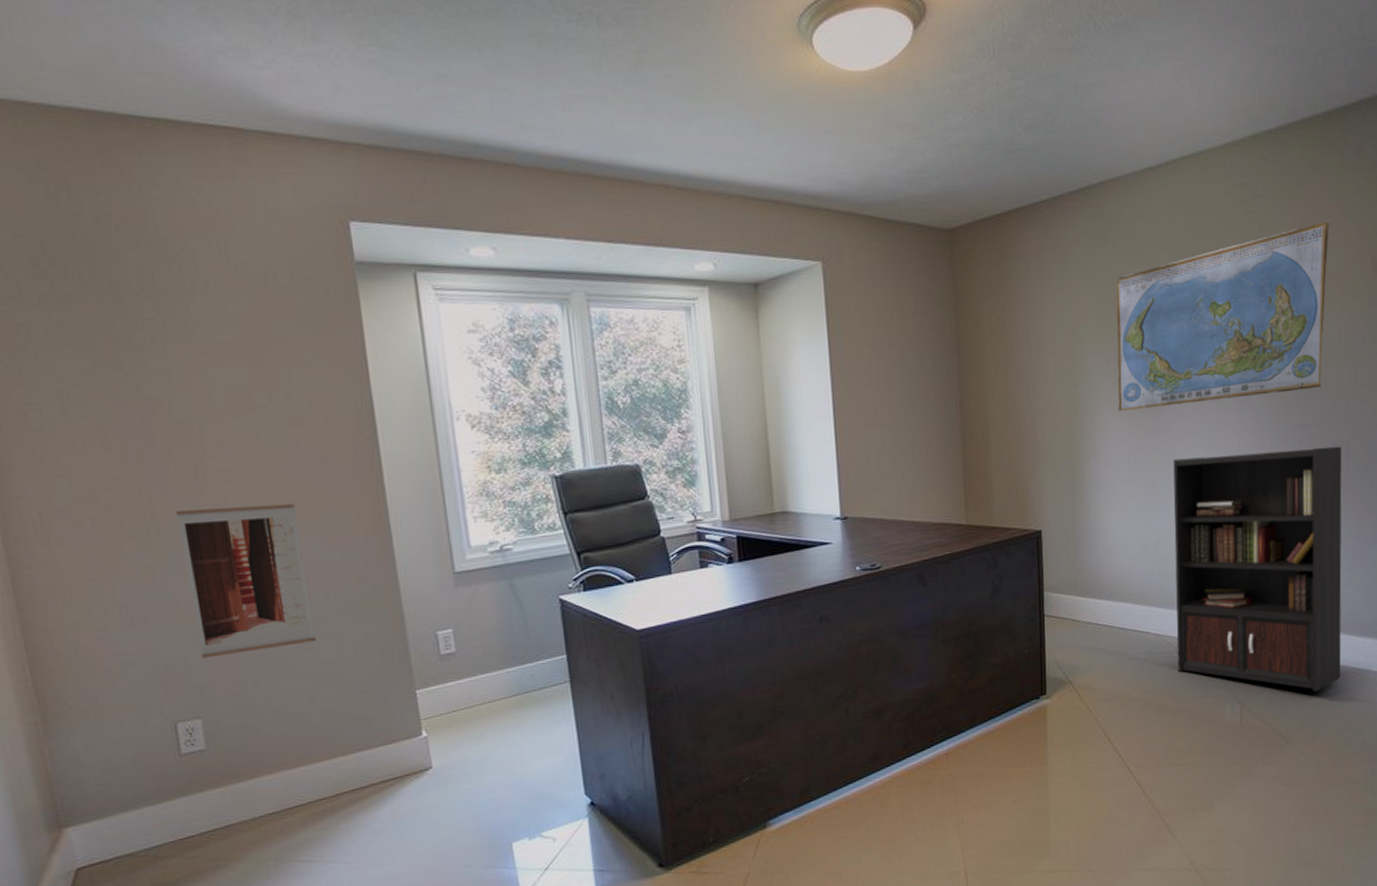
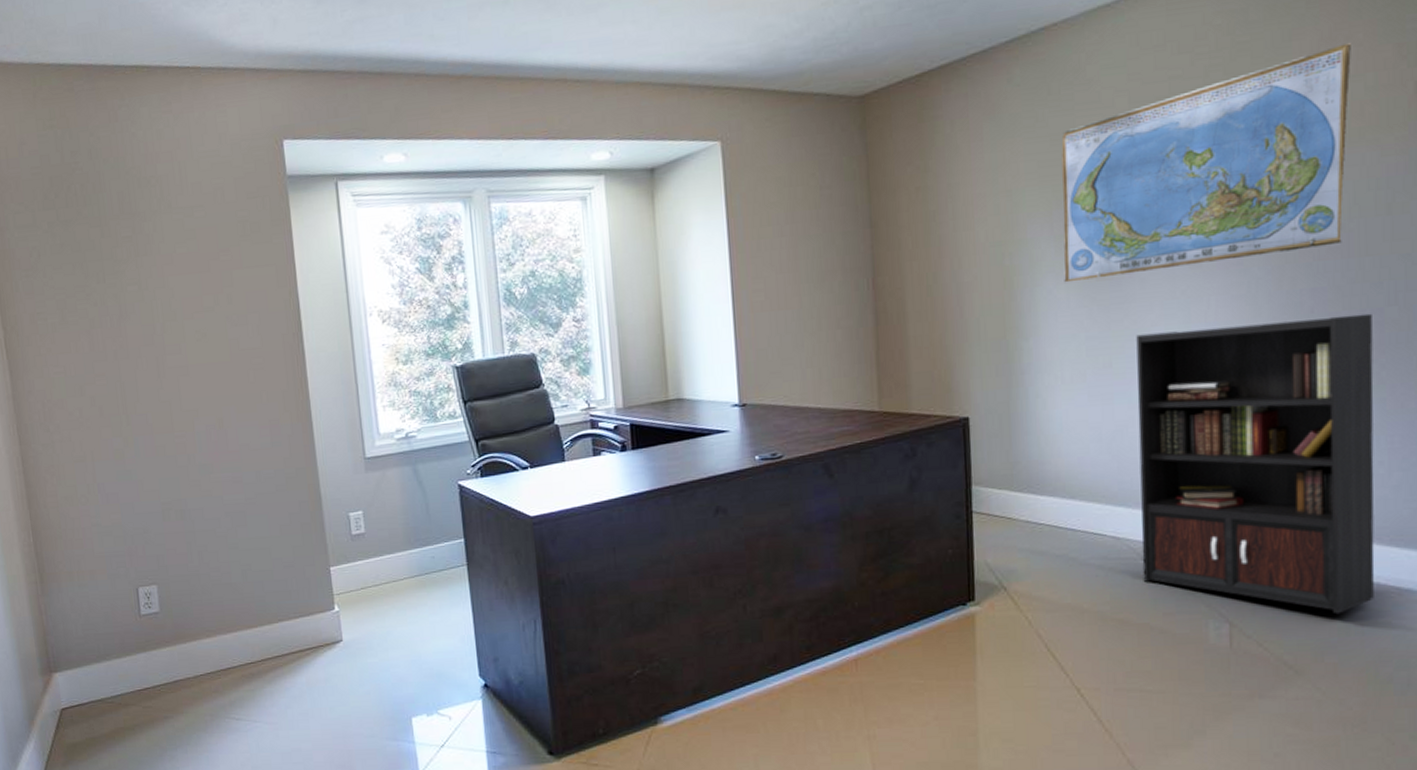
wall art: present [176,503,317,658] -> none [142,394,249,531]

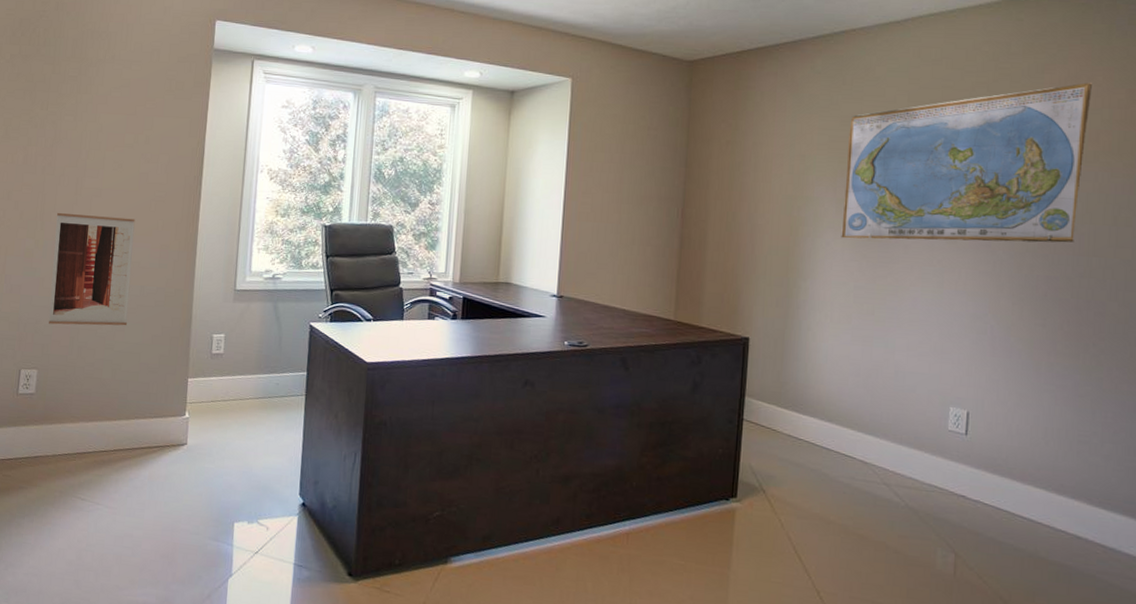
wall art: none [142,394,249,531] -> present [48,213,135,326]
bookcase: present [1136,313,1375,615] -> none [883,291,1095,561]

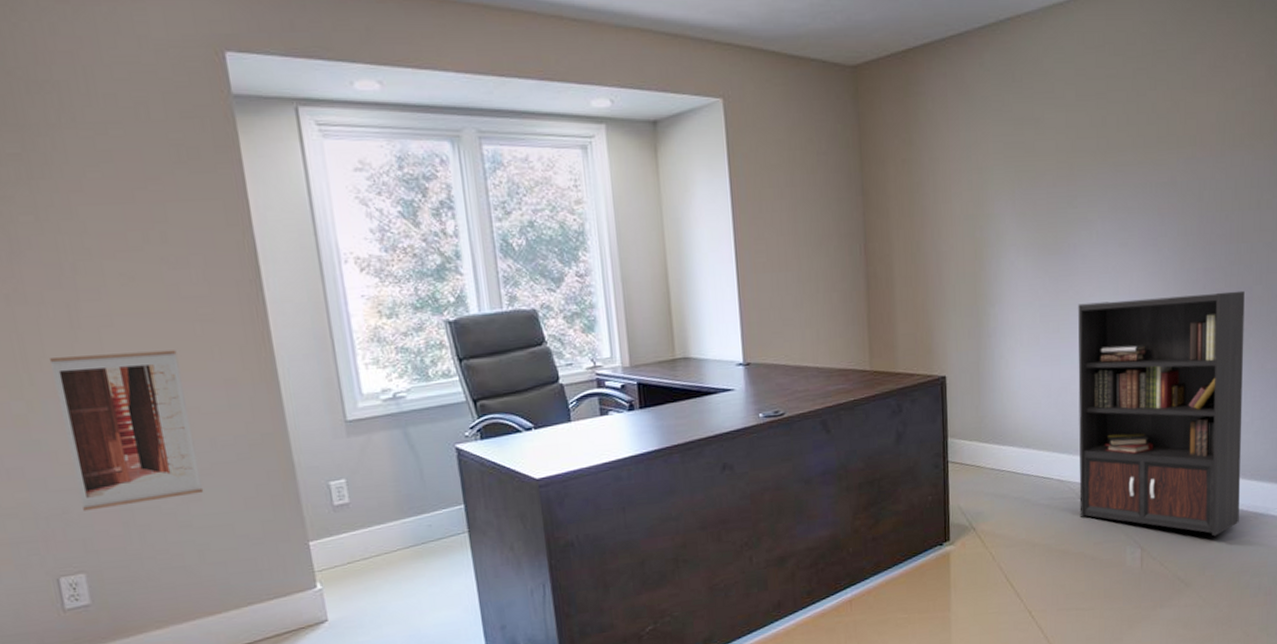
world map: present [841,82,1092,243] -> none [1023,61,1237,256]
bookcase: none [883,291,1095,561] -> present [1078,290,1245,536]

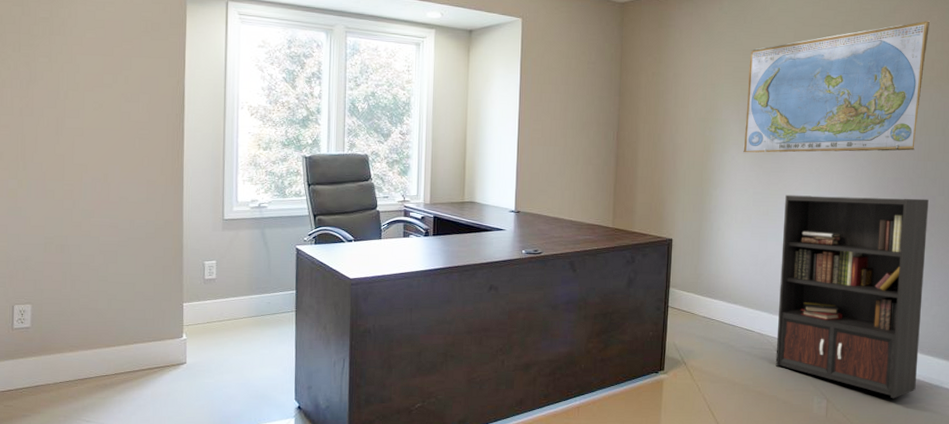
wall art: present [50,350,204,511] -> none [38,153,120,261]
world map: none [1023,61,1237,256] -> present [743,21,930,153]

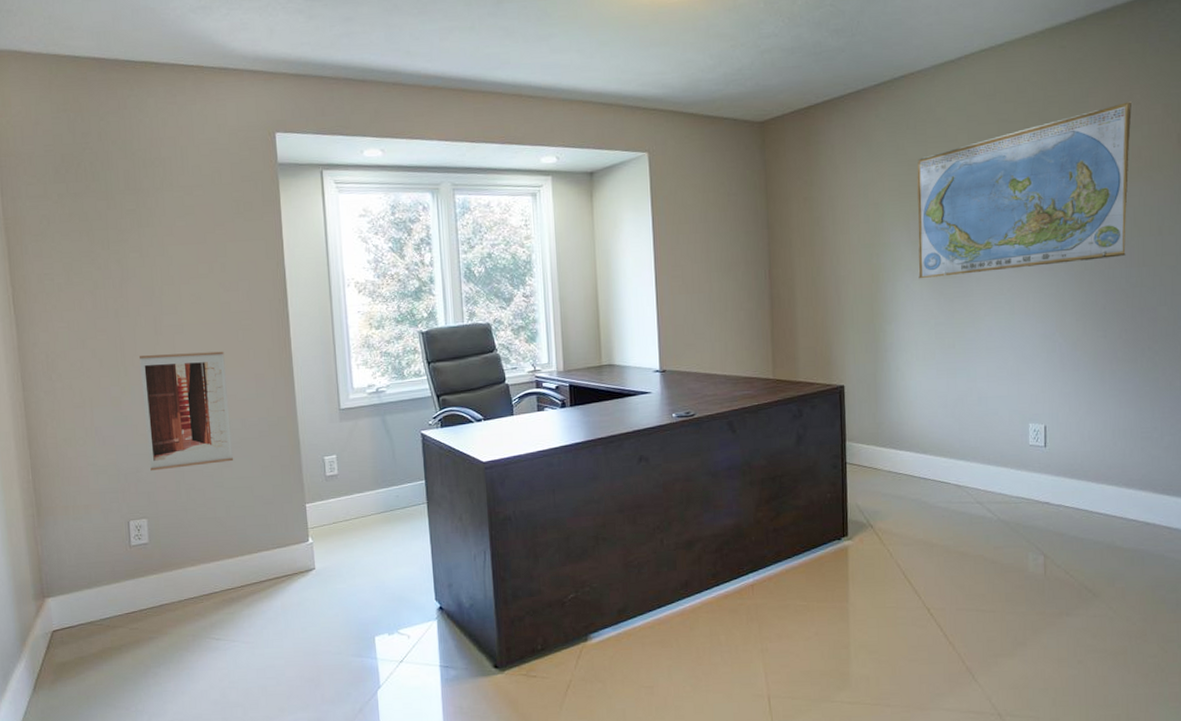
wall art: none [38,153,120,261] -> present [140,351,234,471]
bookcase: present [775,195,929,399] -> none [973,311,1152,549]

